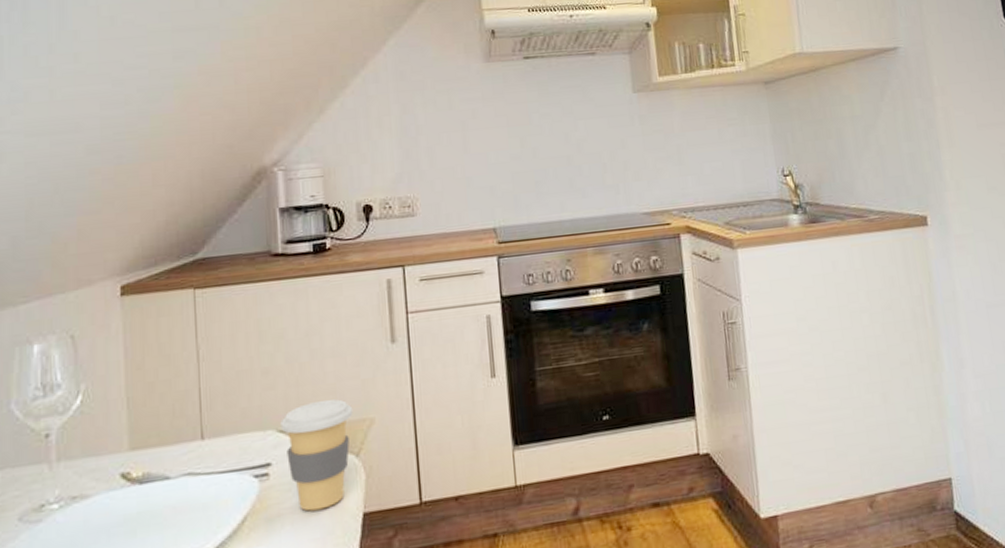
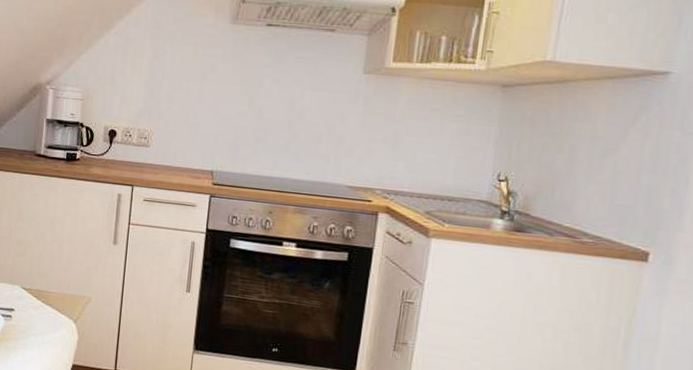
coffee cup: present [280,399,354,511] -> none [24,273,77,353]

